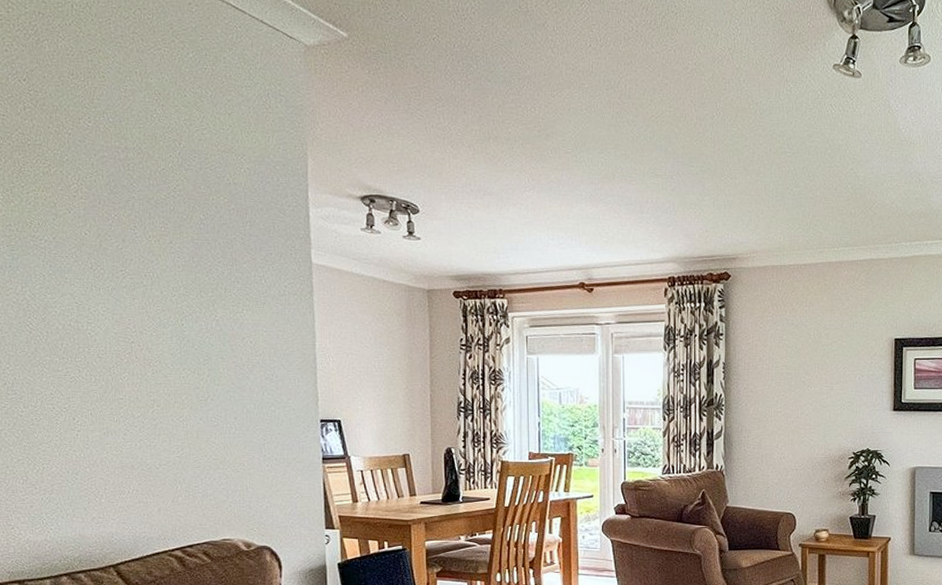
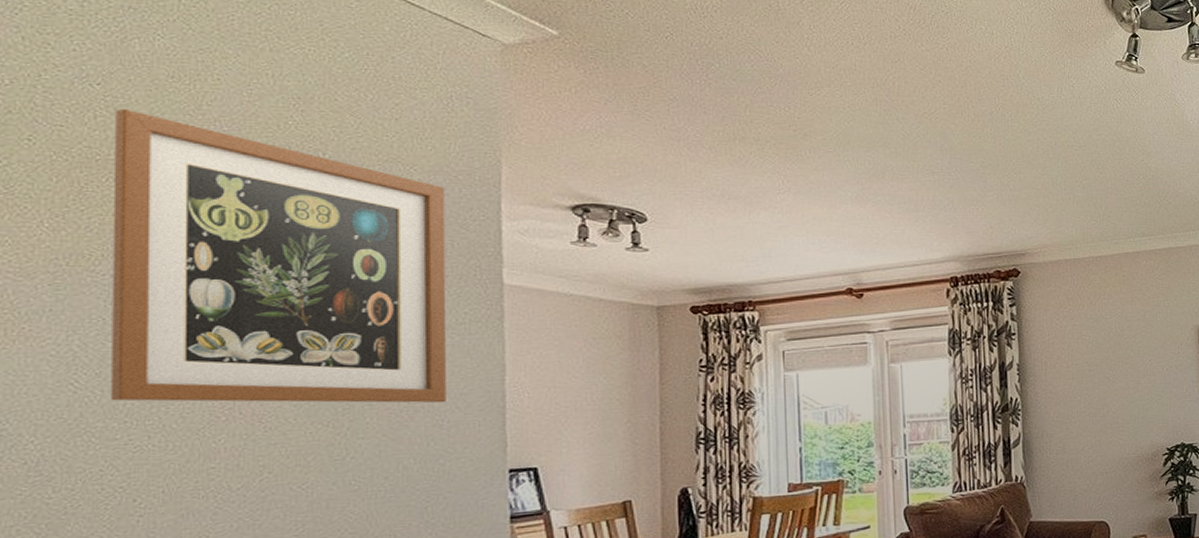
wall art: none [37,101,274,361] -> present [111,108,447,403]

